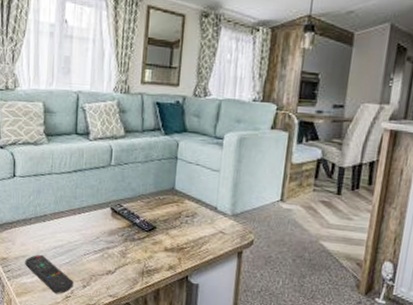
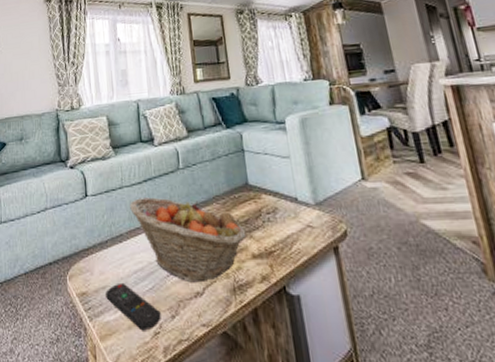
fruit basket: none [57,186,163,264] -> present [130,197,247,283]

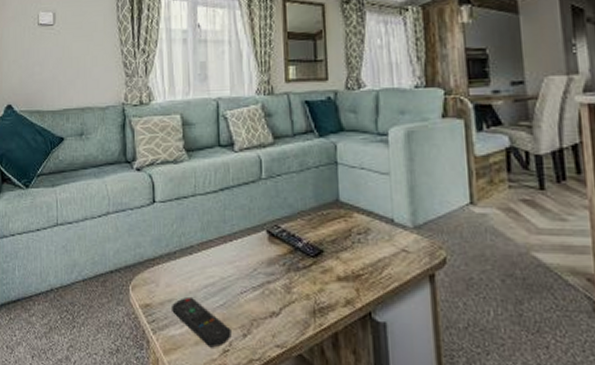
fruit basket: present [130,197,247,283] -> none [203,208,332,303]

